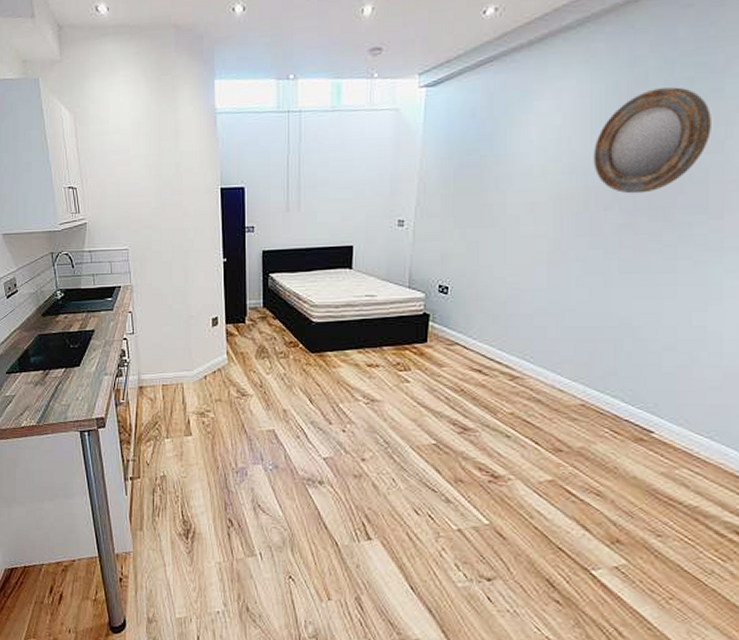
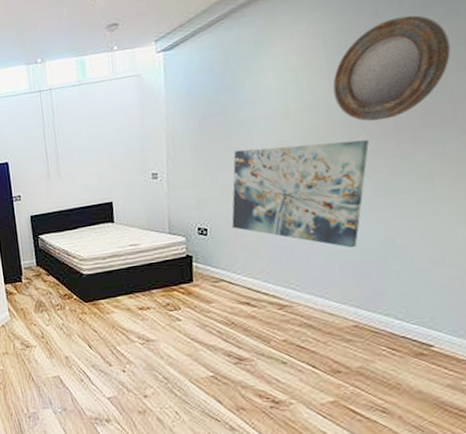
wall art: none [474,206,620,324] -> present [231,139,369,248]

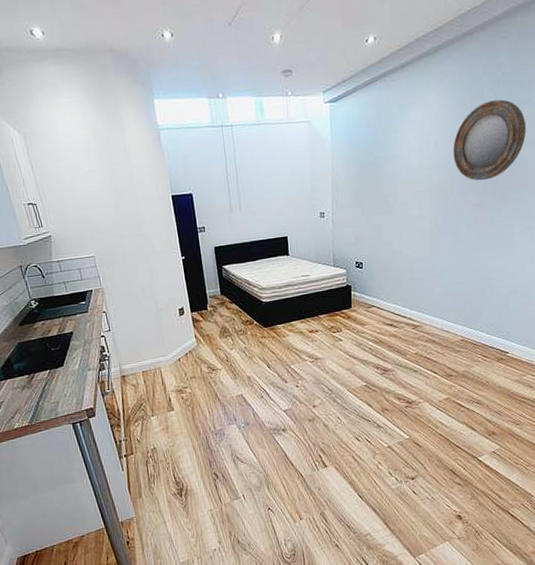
wall art: present [231,139,369,248] -> none [381,195,475,280]

